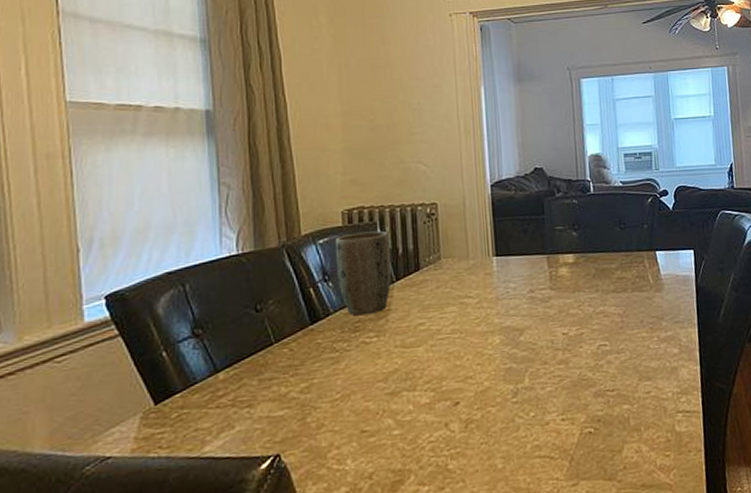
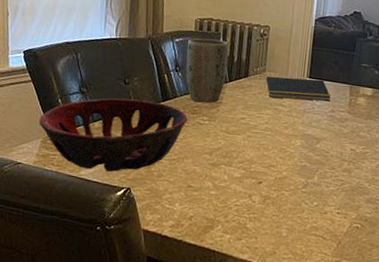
decorative bowl: none [135,327,348,443] -> present [39,98,188,172]
notepad: none [442,255,527,289] -> present [264,76,331,102]

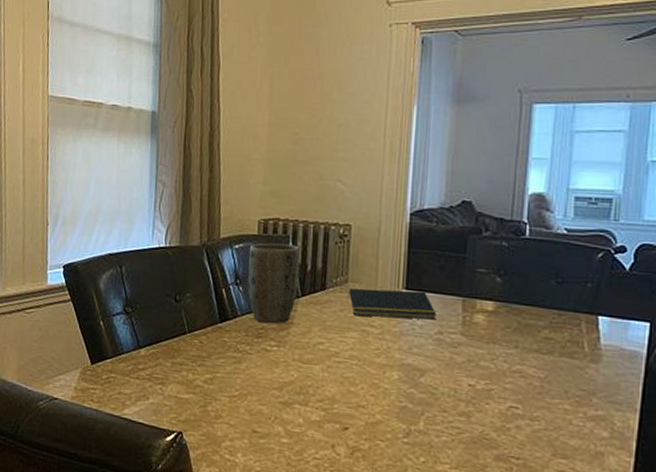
decorative bowl: present [39,98,188,172] -> none [78,319,251,411]

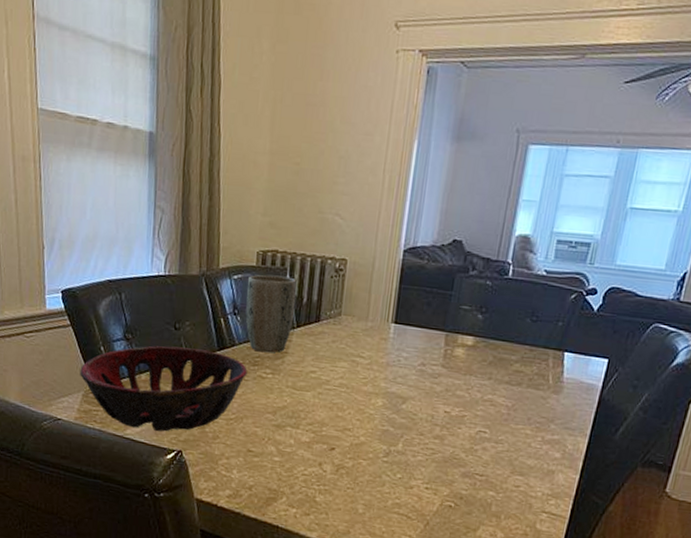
decorative bowl: none [78,319,251,411] -> present [80,345,247,432]
notepad: present [347,288,437,320] -> none [339,320,422,353]

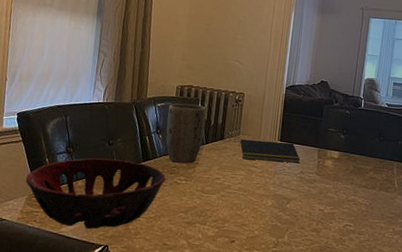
notepad: none [339,320,422,353] -> present [238,139,301,164]

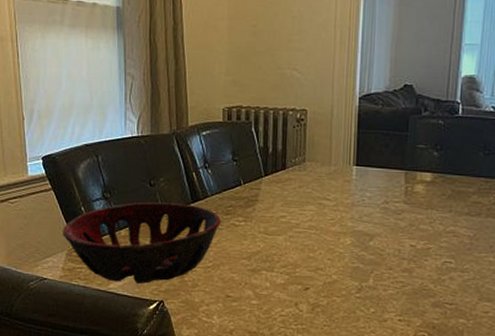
plant pot: present [166,103,207,164] -> none [215,129,263,202]
notepad: present [238,139,301,164] -> none [305,166,383,192]

